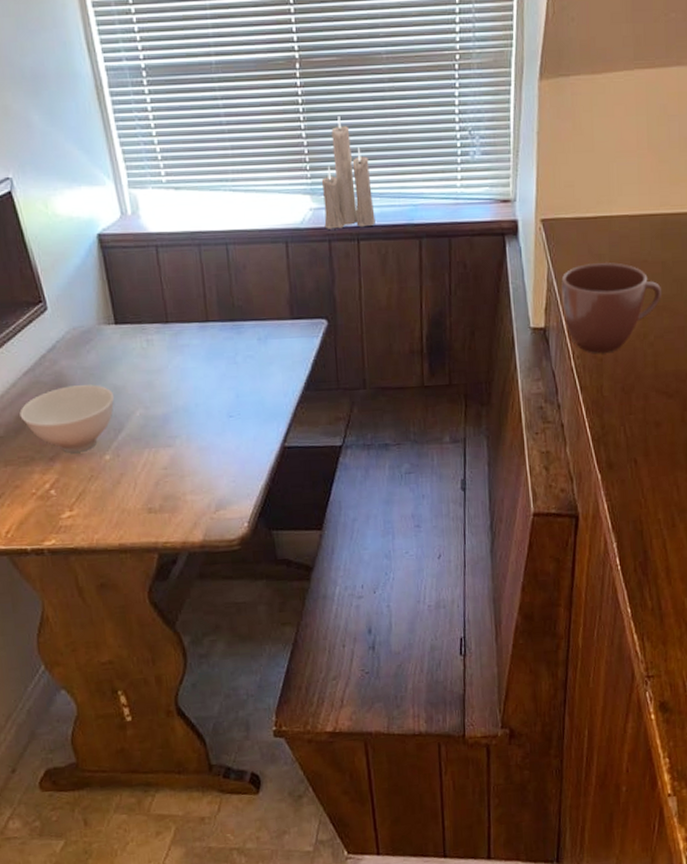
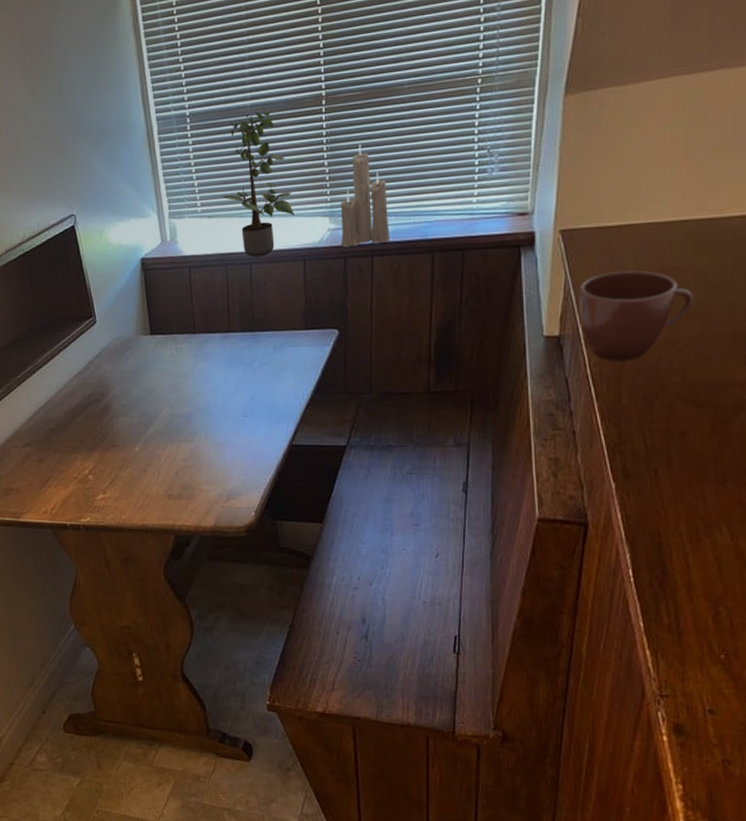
bowl: present [19,384,115,453] -> none [69,386,146,444]
potted plant: none [190,65,273,237] -> present [223,106,294,257]

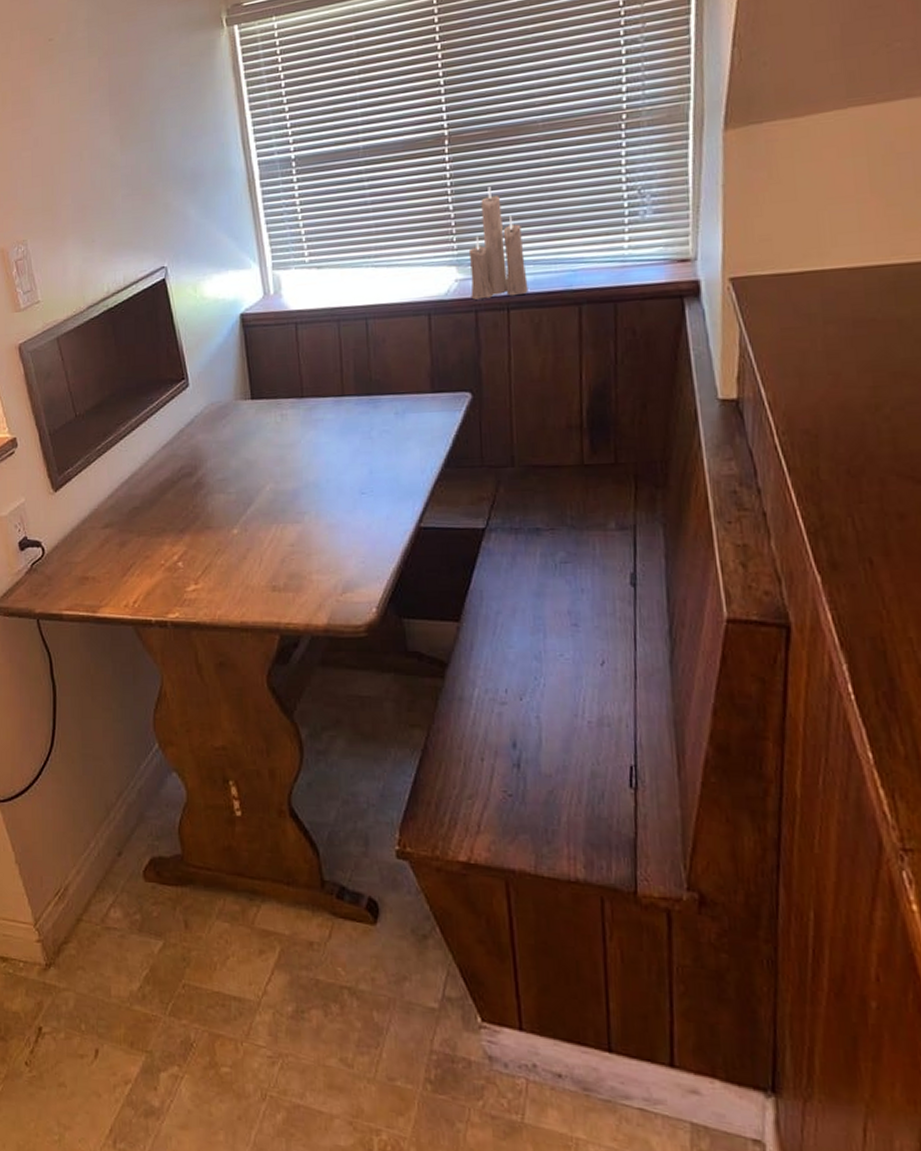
potted plant: present [223,106,294,257] -> none [333,148,416,312]
cup: present [578,269,694,361] -> none [758,322,900,428]

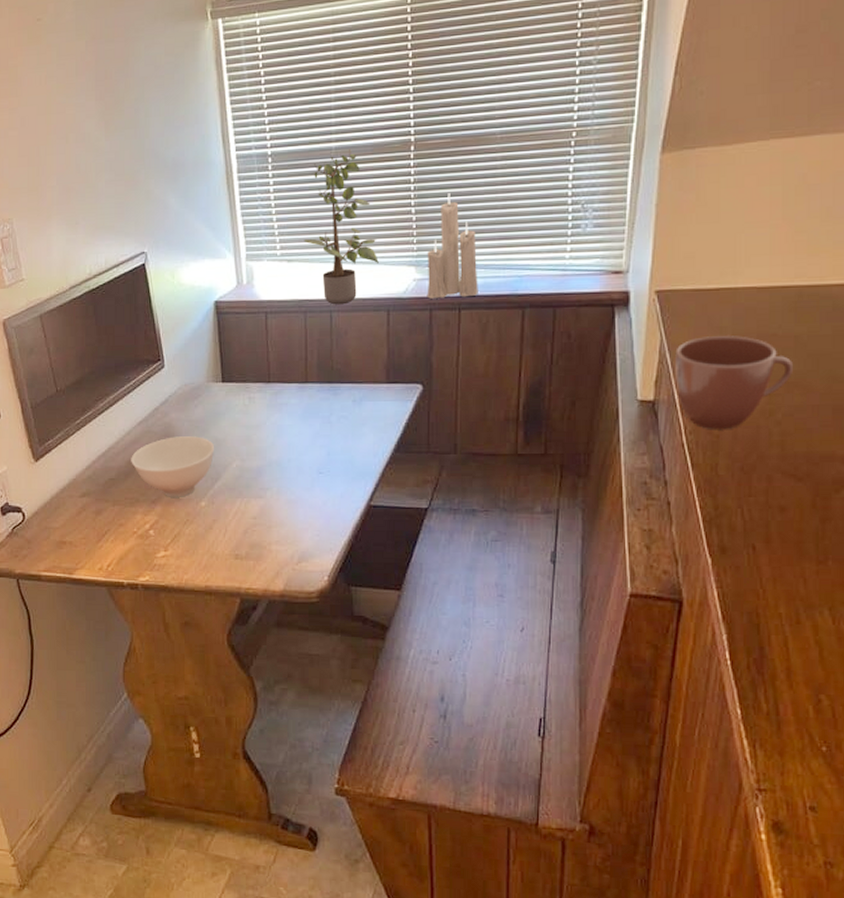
bowl: none [156,458,246,525] -> present [131,436,215,497]
potted plant: none [333,148,416,312] -> present [304,149,379,305]
cup: none [758,322,900,428] -> present [674,334,794,429]

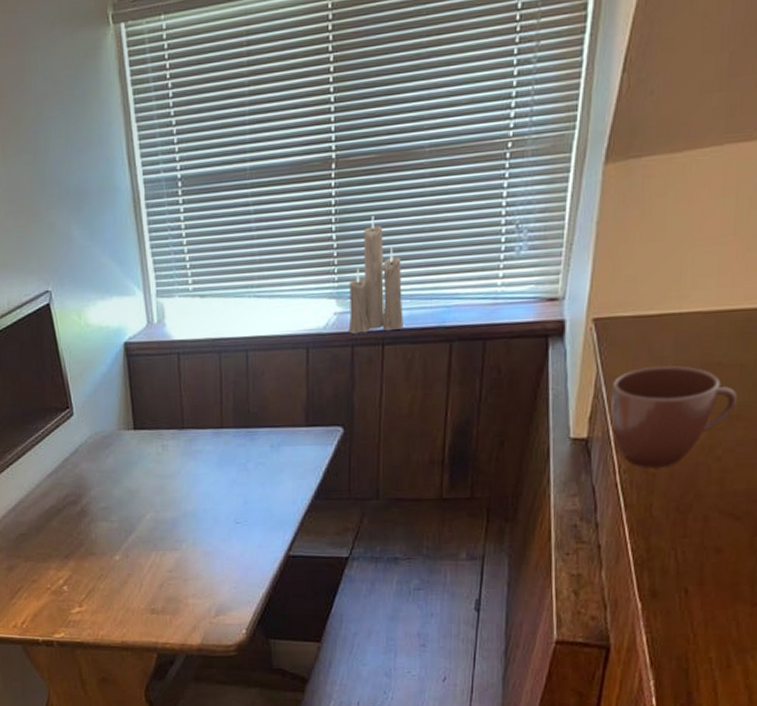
bowl: present [131,436,215,497] -> none [42,487,128,552]
potted plant: present [304,149,379,305] -> none [217,169,297,344]

